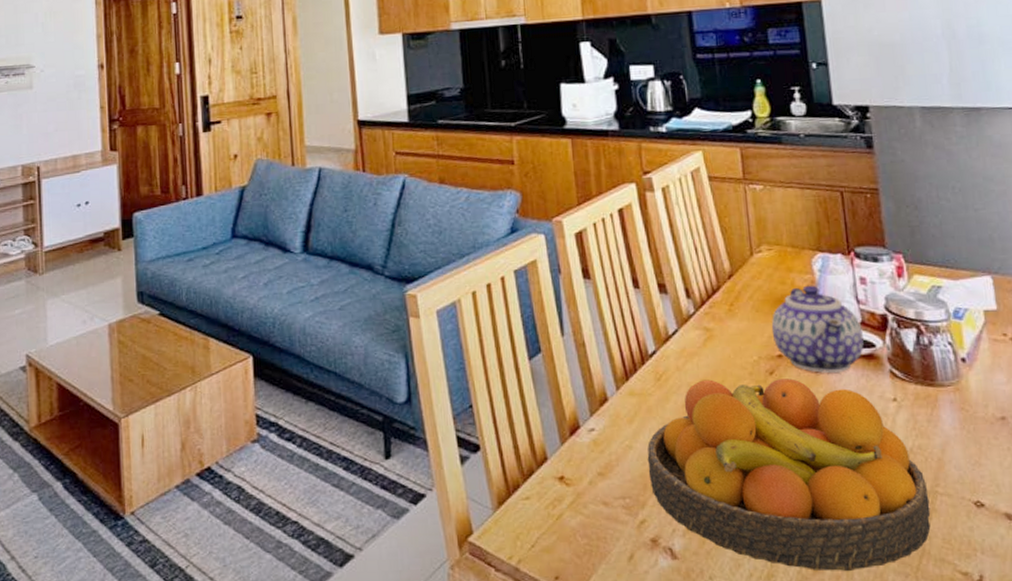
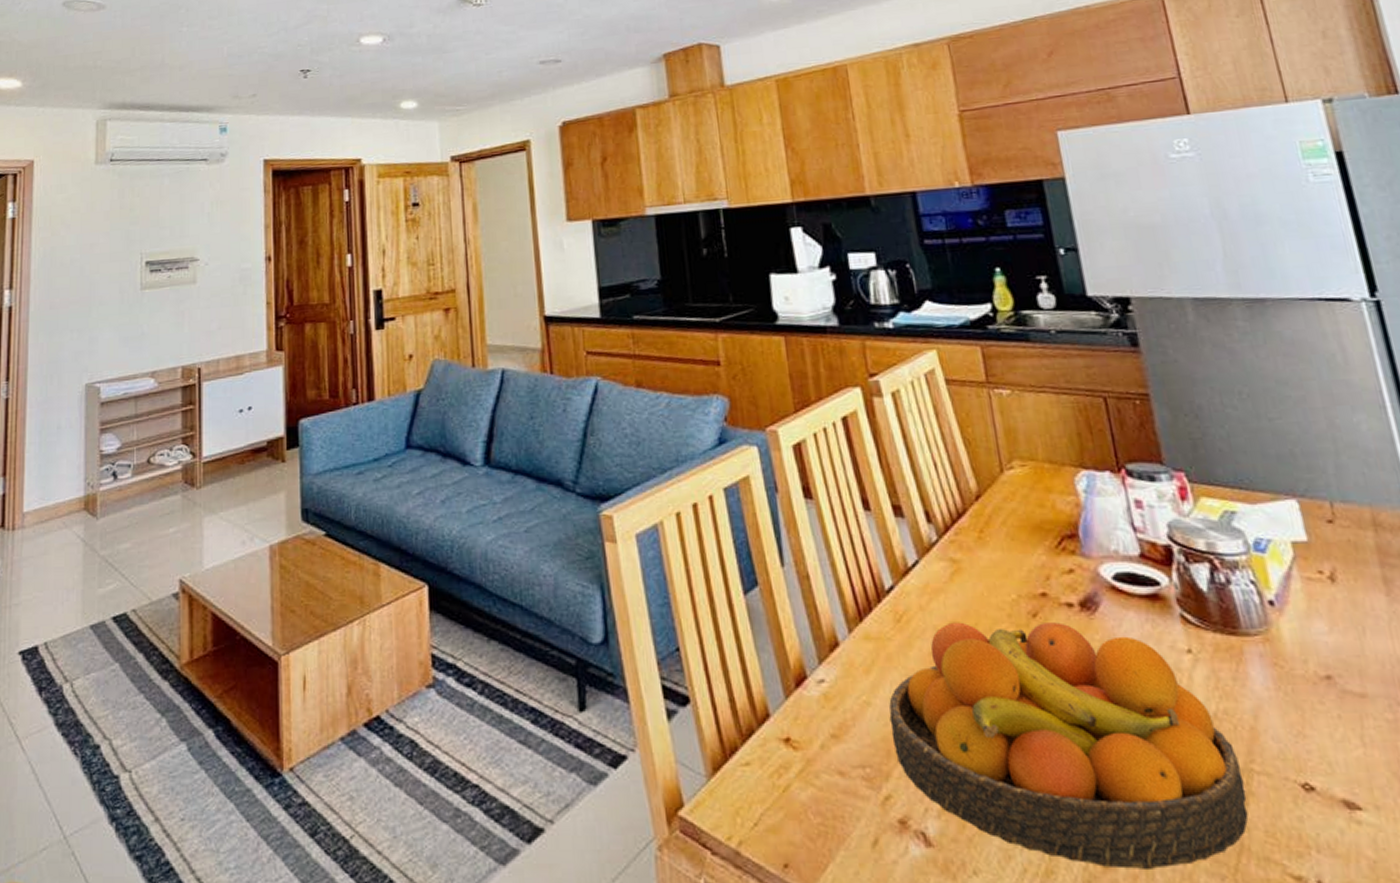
teapot: present [771,285,864,373] -> none [1031,508,1146,616]

